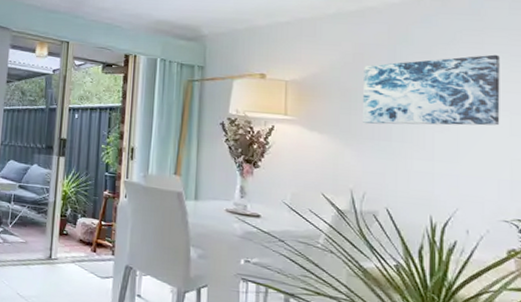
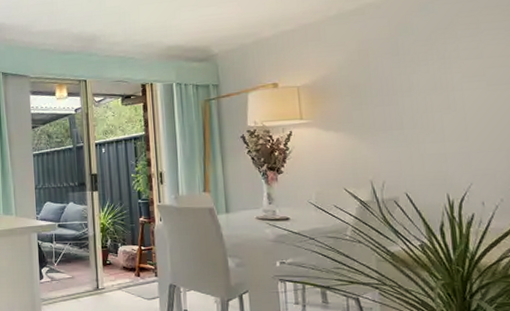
wall art: present [363,54,500,126] -> none [369,32,503,117]

